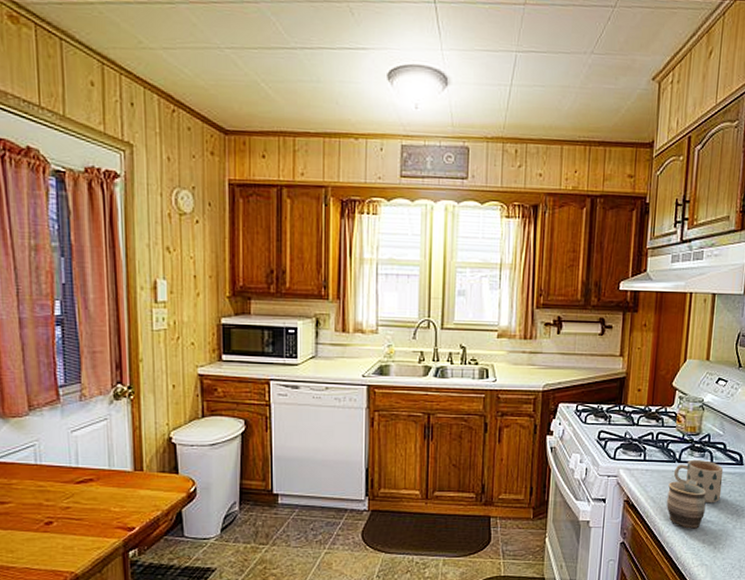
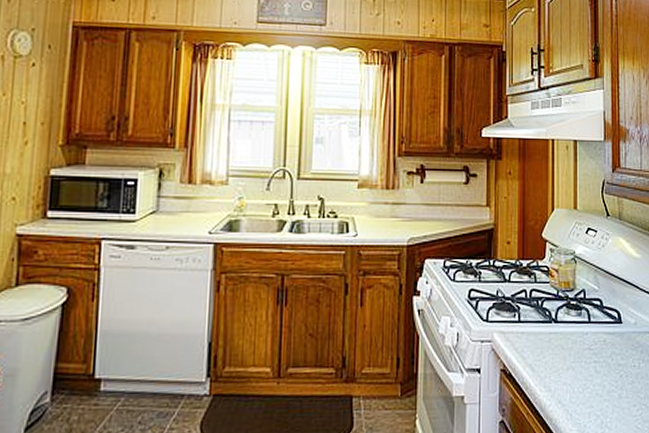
mug: present [666,478,707,529] -> none [547,341,588,401]
mug: present [673,459,724,503] -> none [551,318,603,369]

